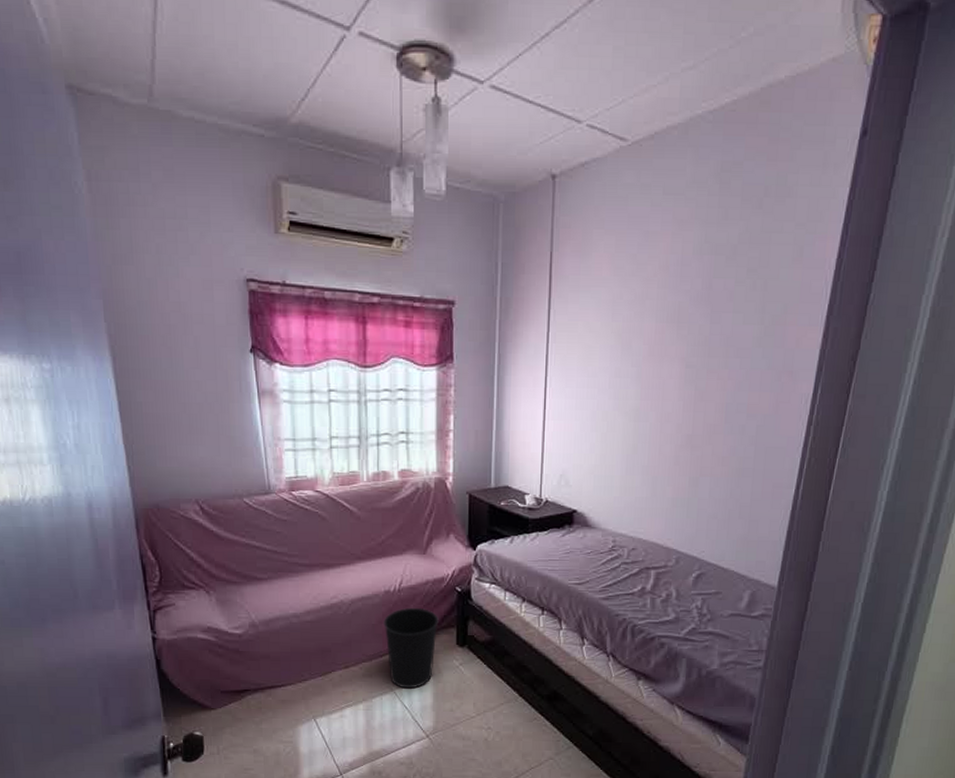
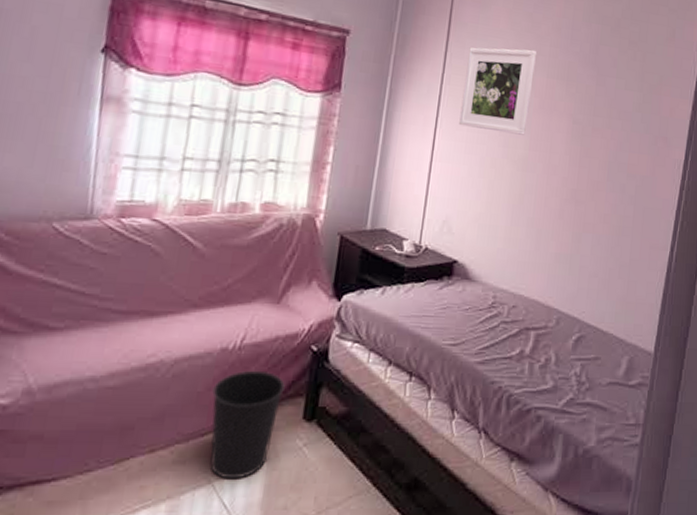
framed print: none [568,294,644,385] -> present [459,47,538,135]

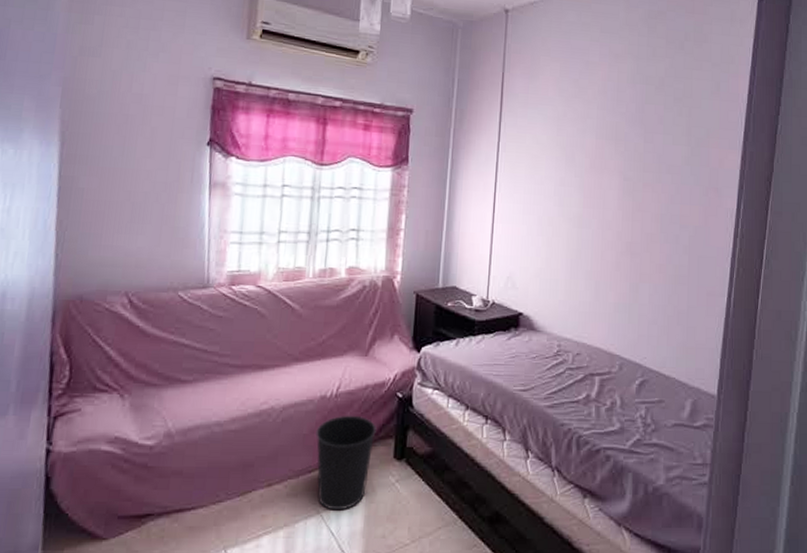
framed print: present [459,47,538,135] -> none [516,113,586,194]

